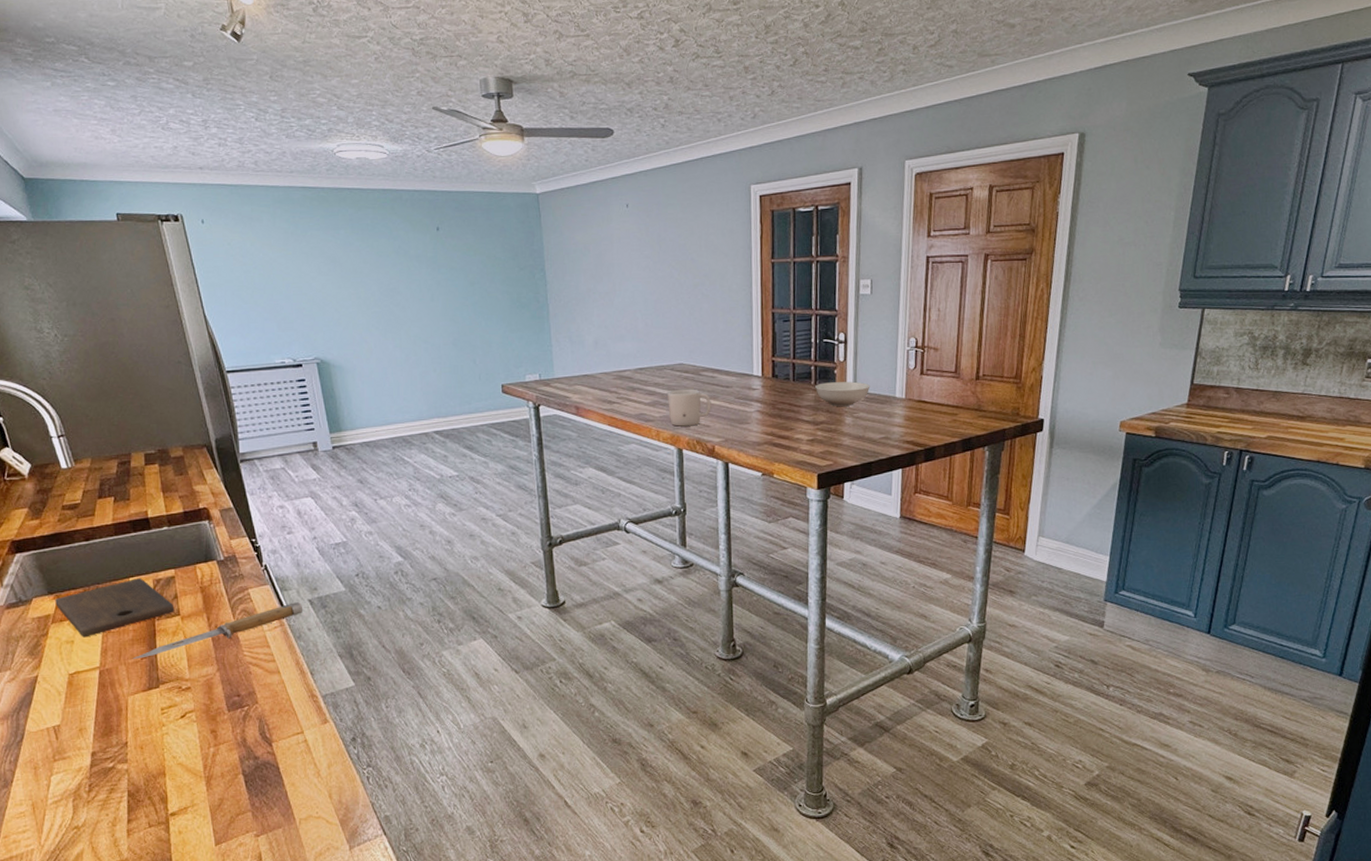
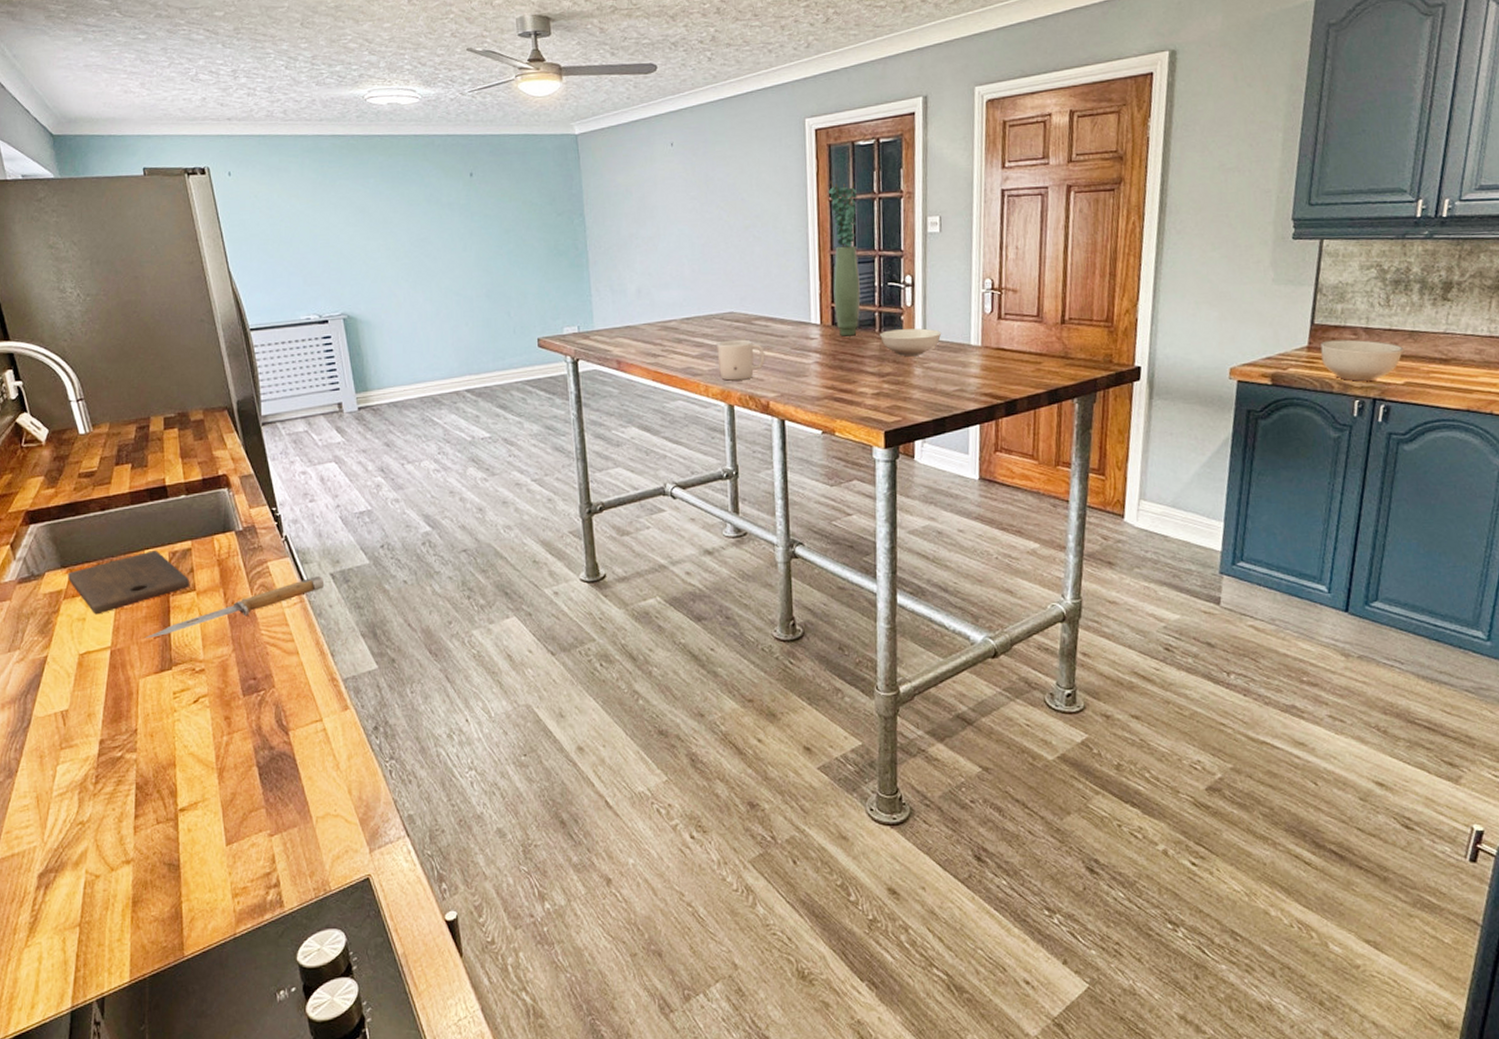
vase: none [770,244,798,388] -> present [828,181,861,337]
bowl: none [1198,398,1268,436] -> present [1320,339,1404,382]

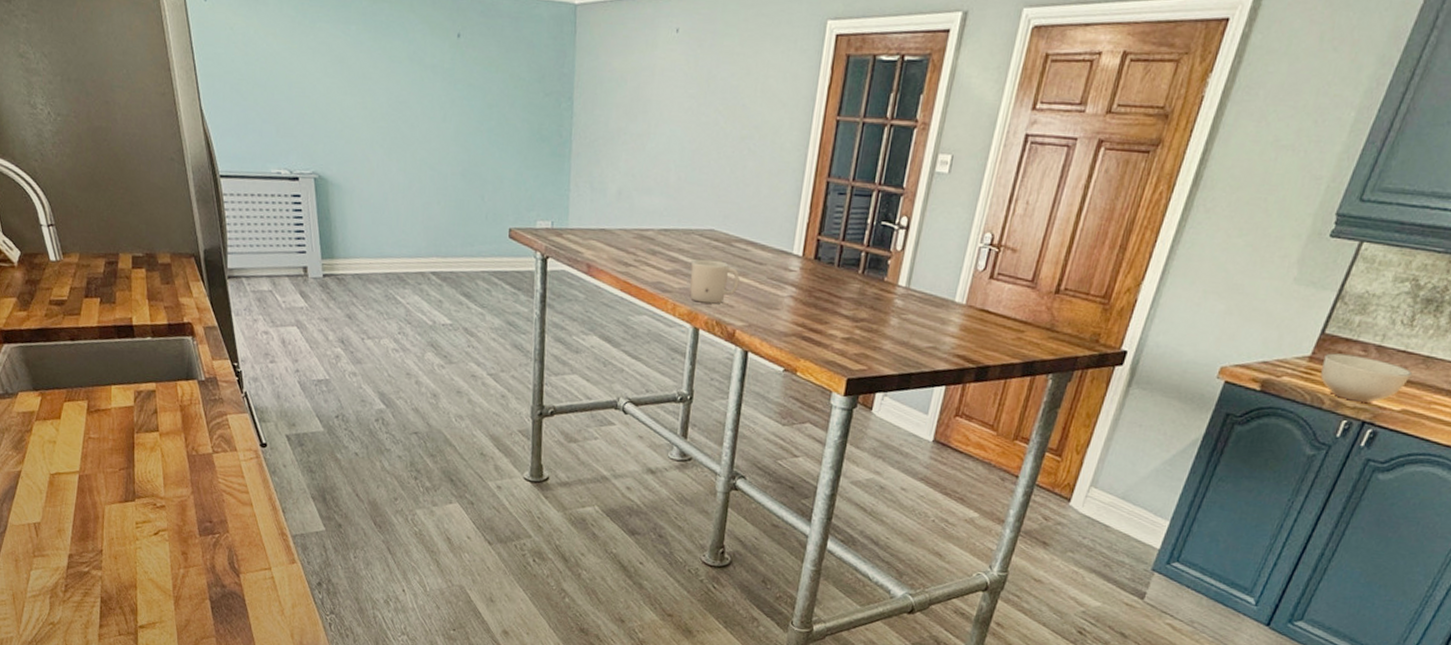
cutting board: present [68,550,190,615] -> none [40,387,154,440]
knife: present [145,575,325,638] -> none [110,435,280,470]
vase: present [828,181,861,337] -> none [819,97,869,274]
bowl: present [880,328,942,357] -> none [862,273,927,305]

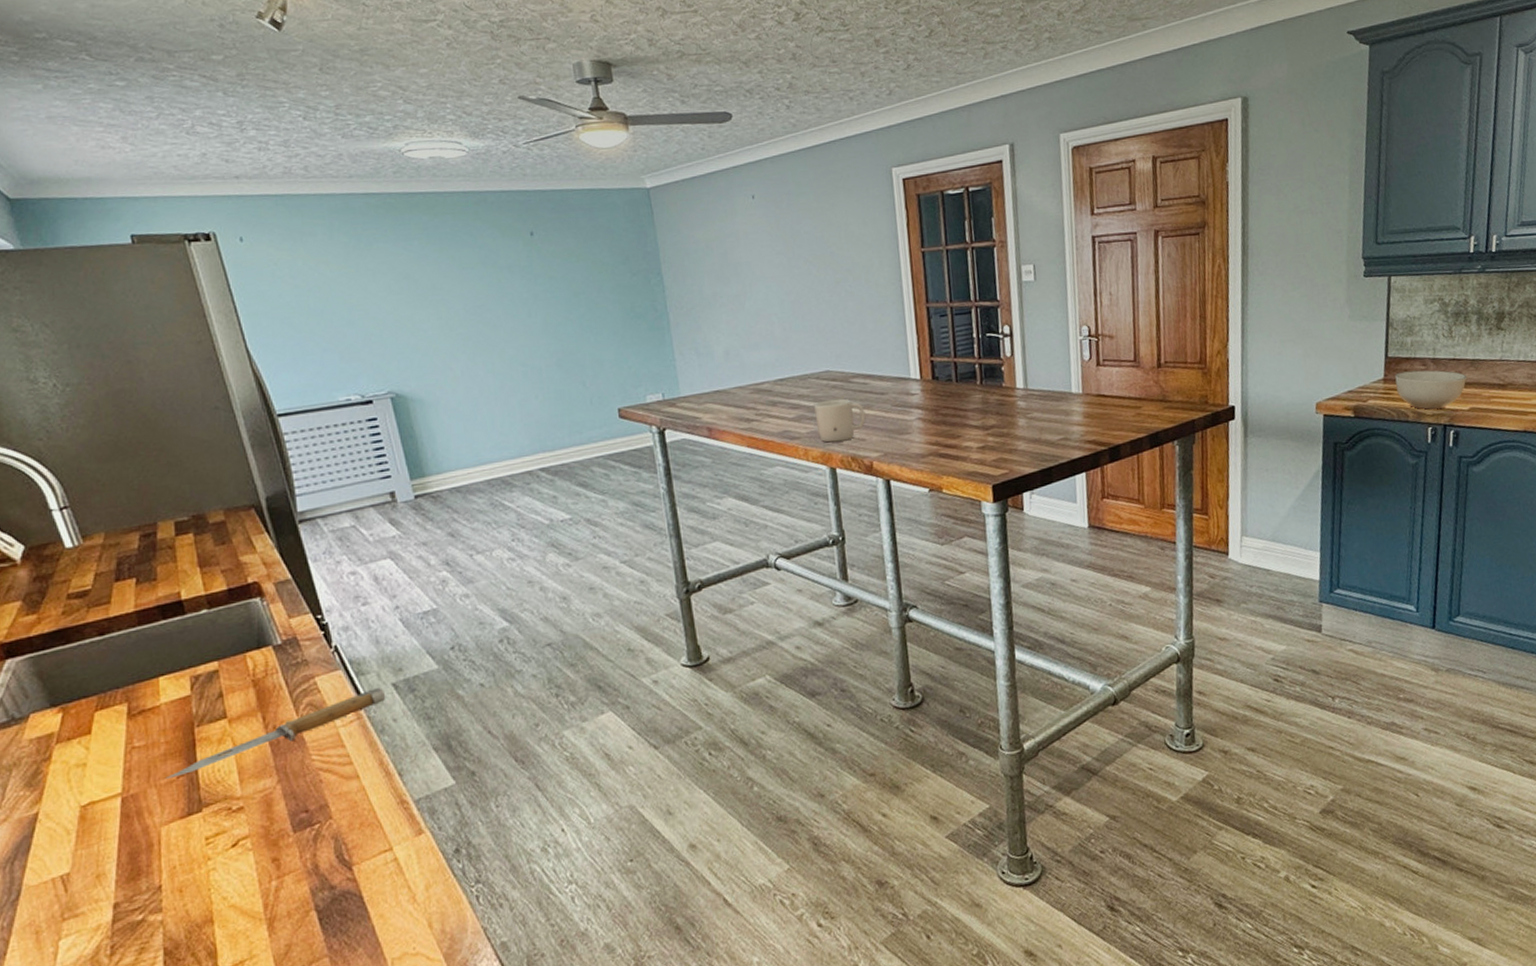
knife: none [110,435,280,470] -> present [165,686,386,779]

